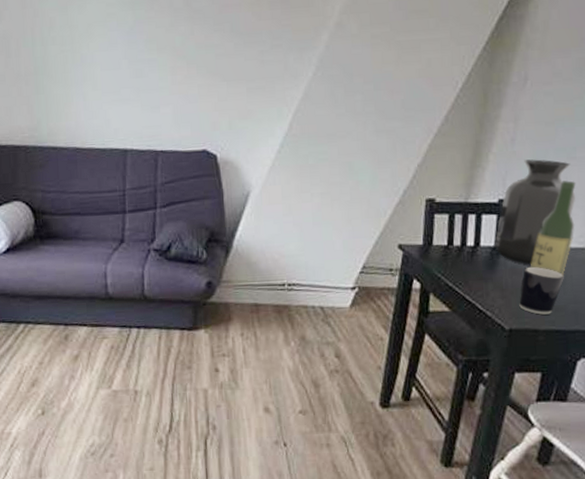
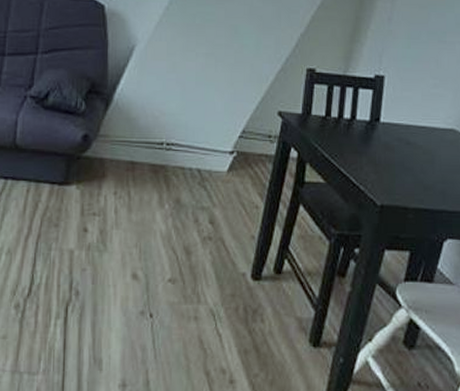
vase: present [494,159,575,264] -> none [370,39,445,141]
mug: present [519,266,565,315] -> none [391,143,434,193]
wine bottle: present [531,180,576,274] -> none [403,63,445,154]

